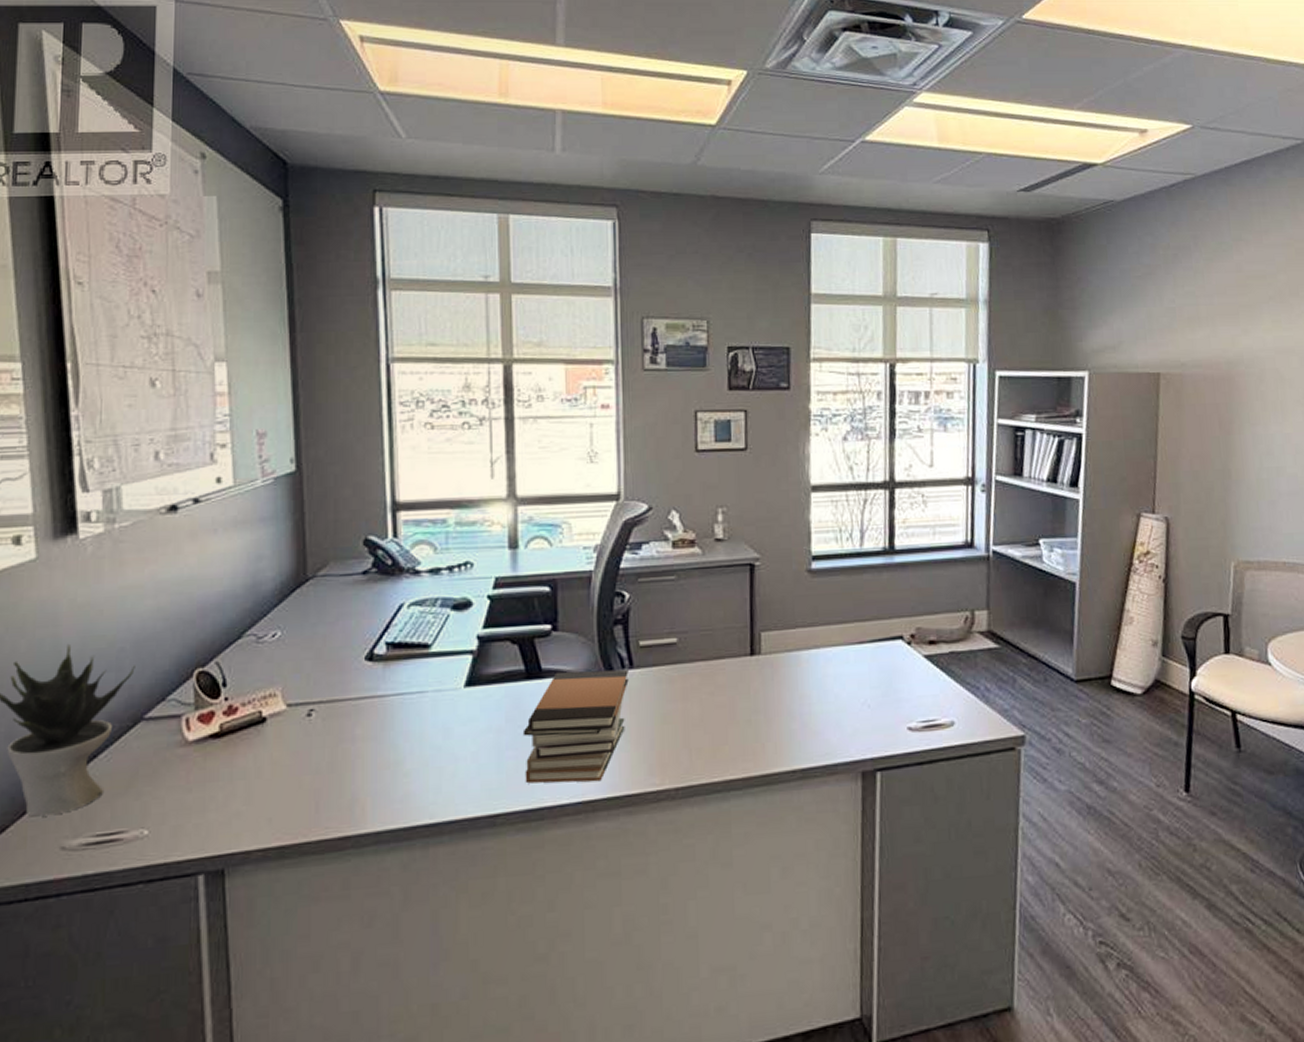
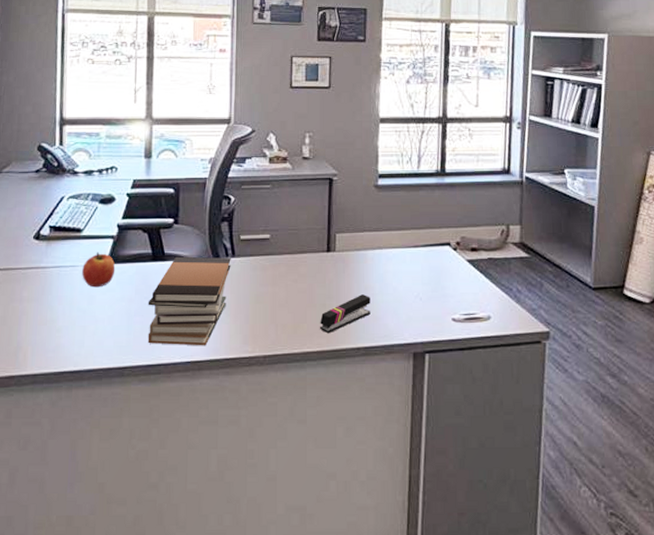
apple: none [433,672,478,718] -> present [82,252,116,288]
stapler: none [745,705,808,756] -> present [320,294,371,334]

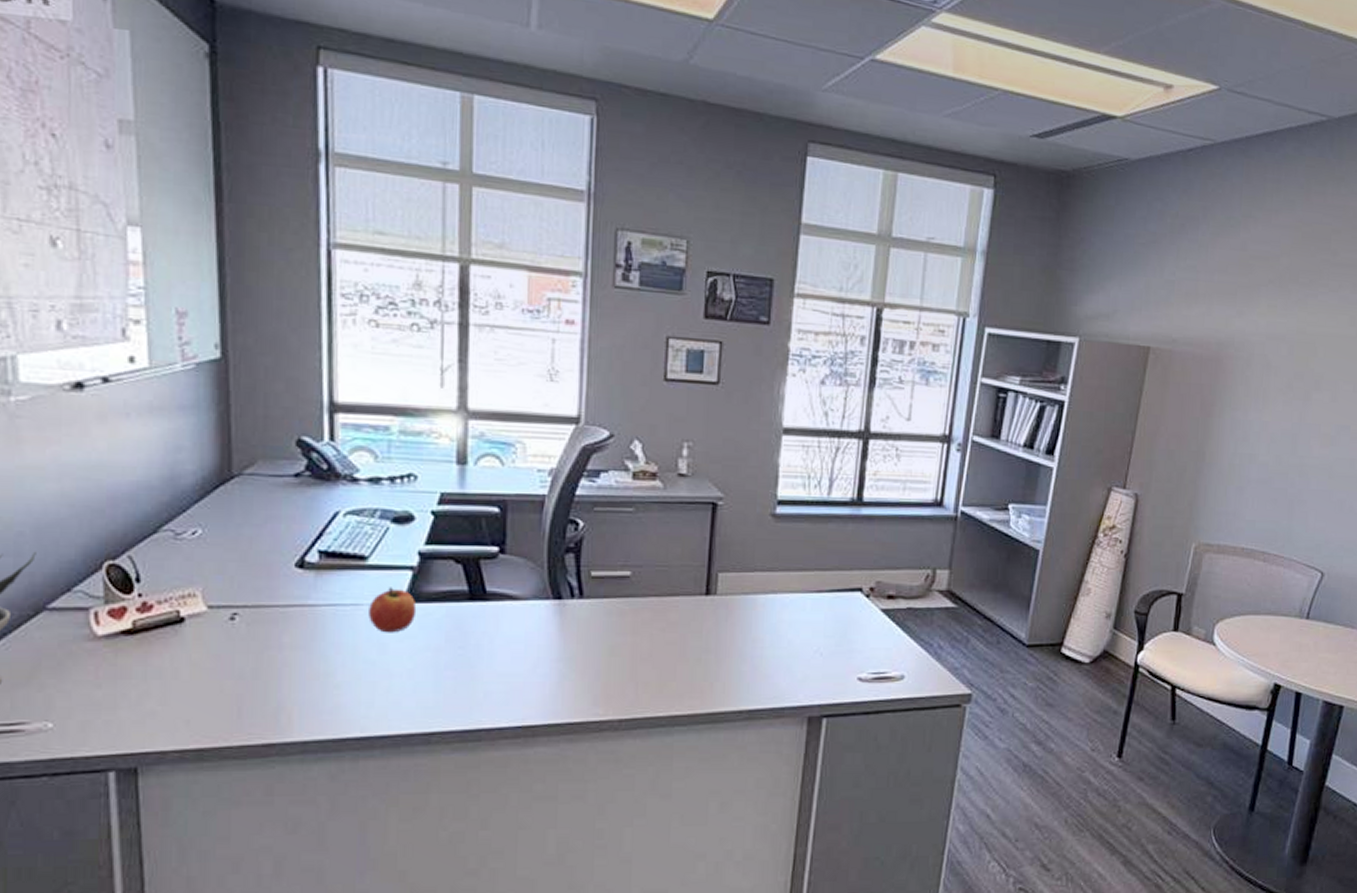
book stack: present [147,256,231,346] -> none [463,595,578,708]
stapler: present [320,294,371,334] -> none [693,648,759,694]

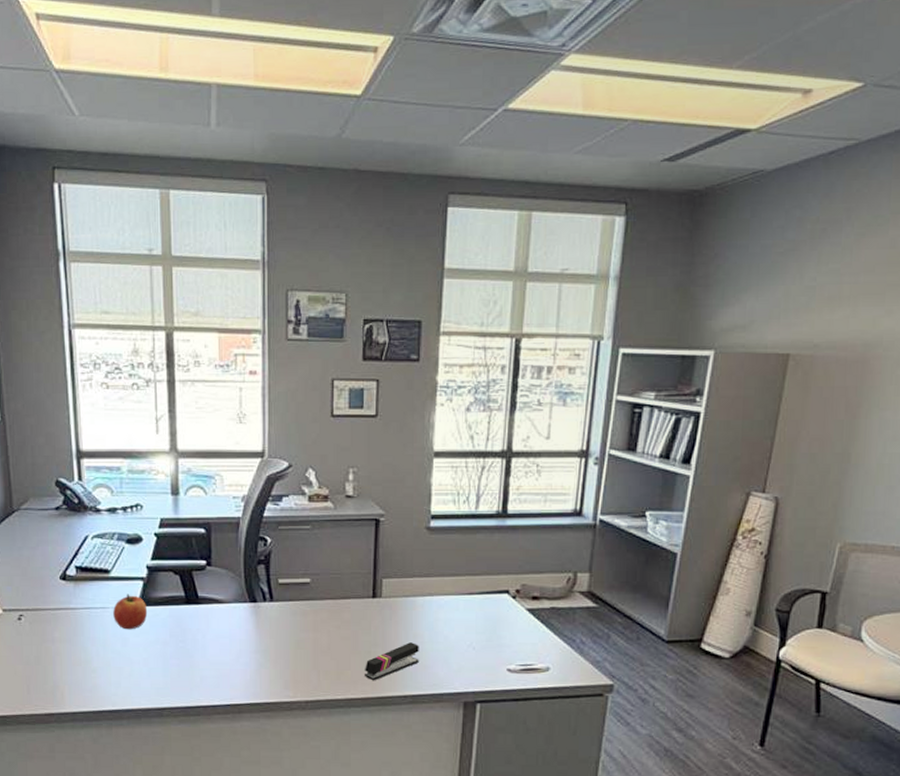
stapler: none [693,648,759,694] -> present [365,642,419,681]

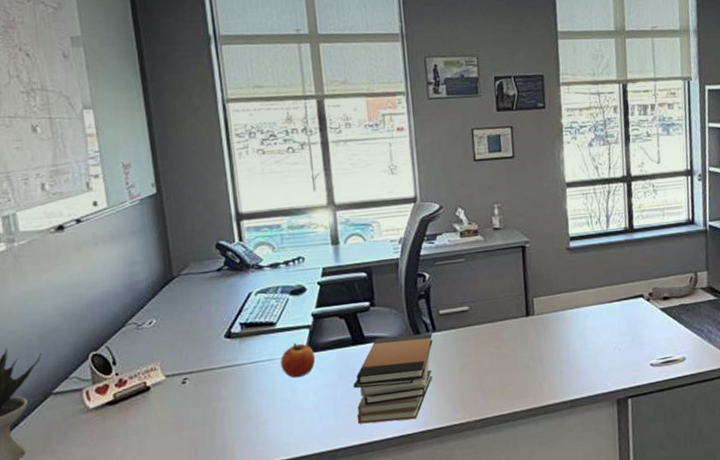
book stack: none [183,600,269,690] -> present [353,332,433,425]
stapler: present [365,642,419,681] -> none [526,352,574,393]

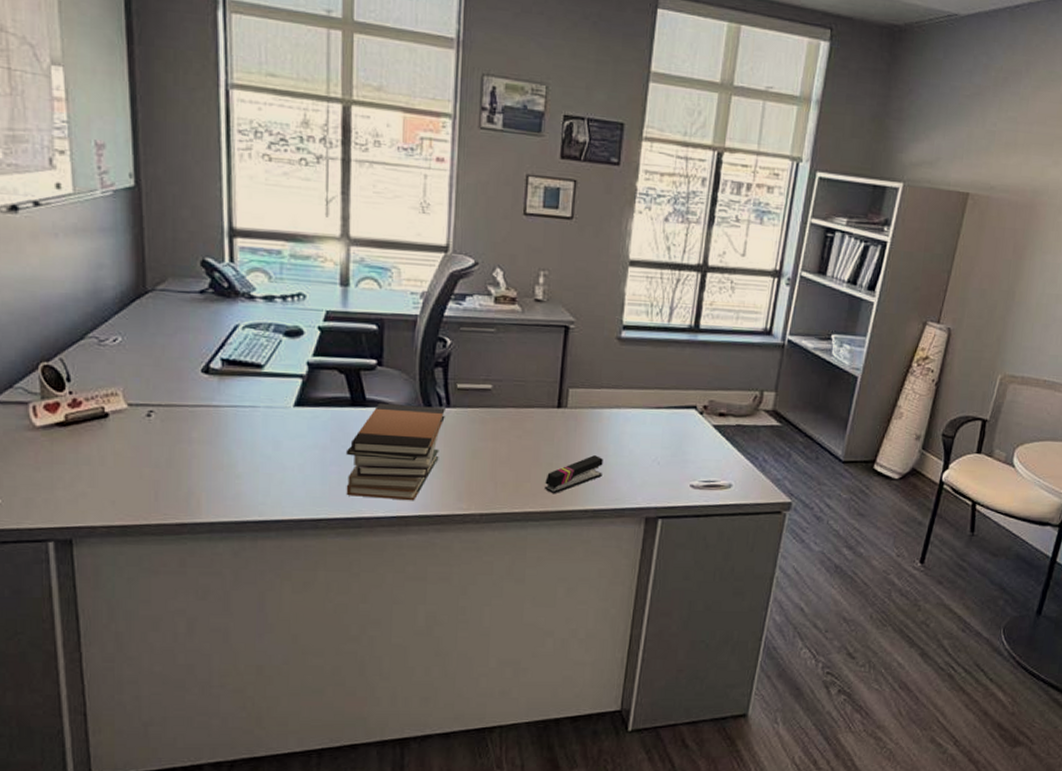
apple: present [280,343,316,378] -> none [265,392,306,432]
stapler: none [526,352,574,393] -> present [545,455,603,494]

